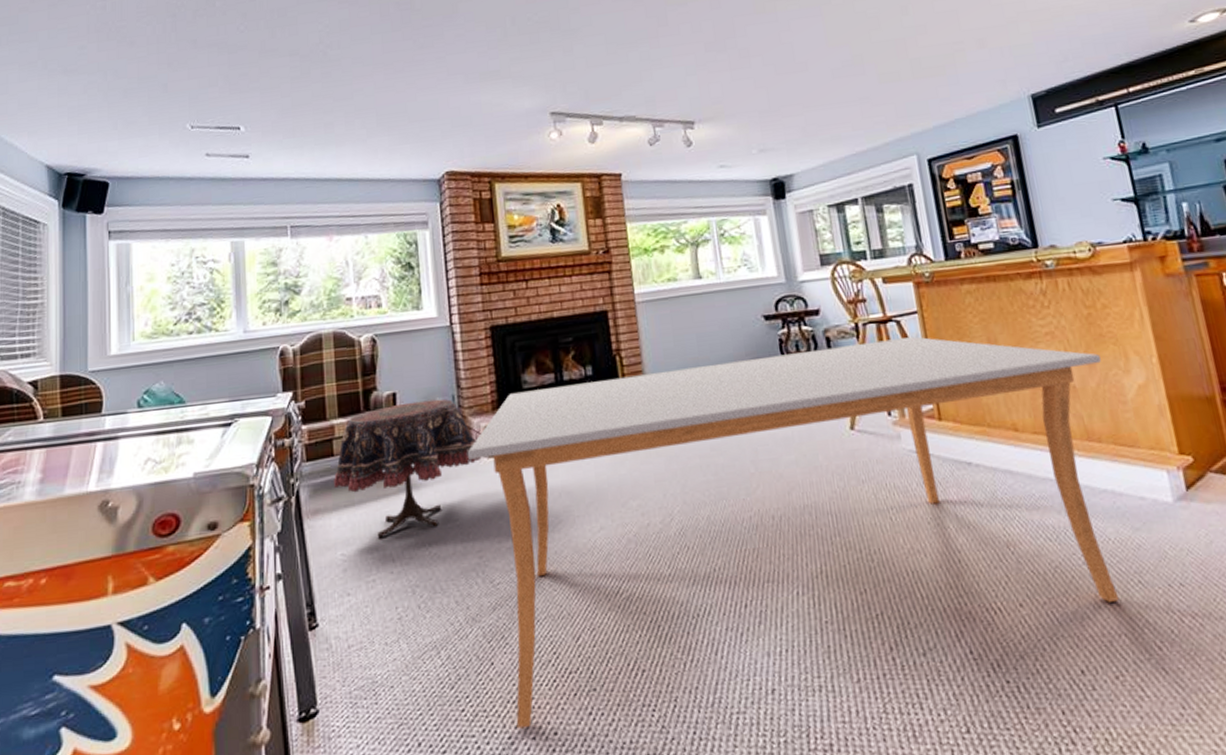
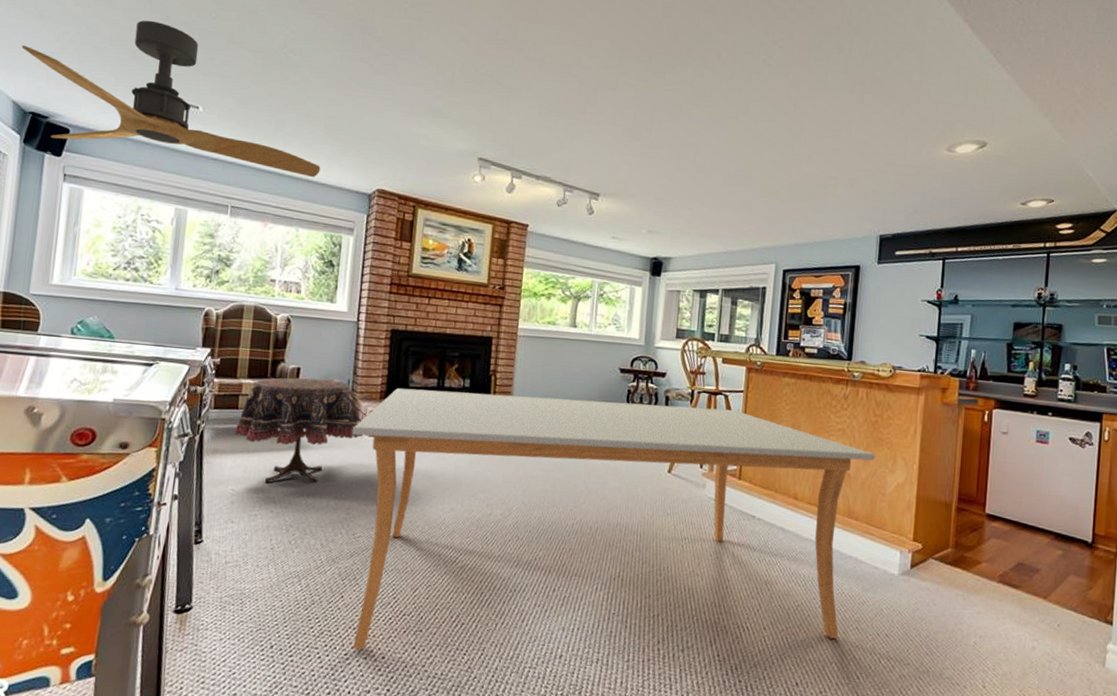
ceiling fan: none [49,48,380,196] -> present [21,20,321,178]

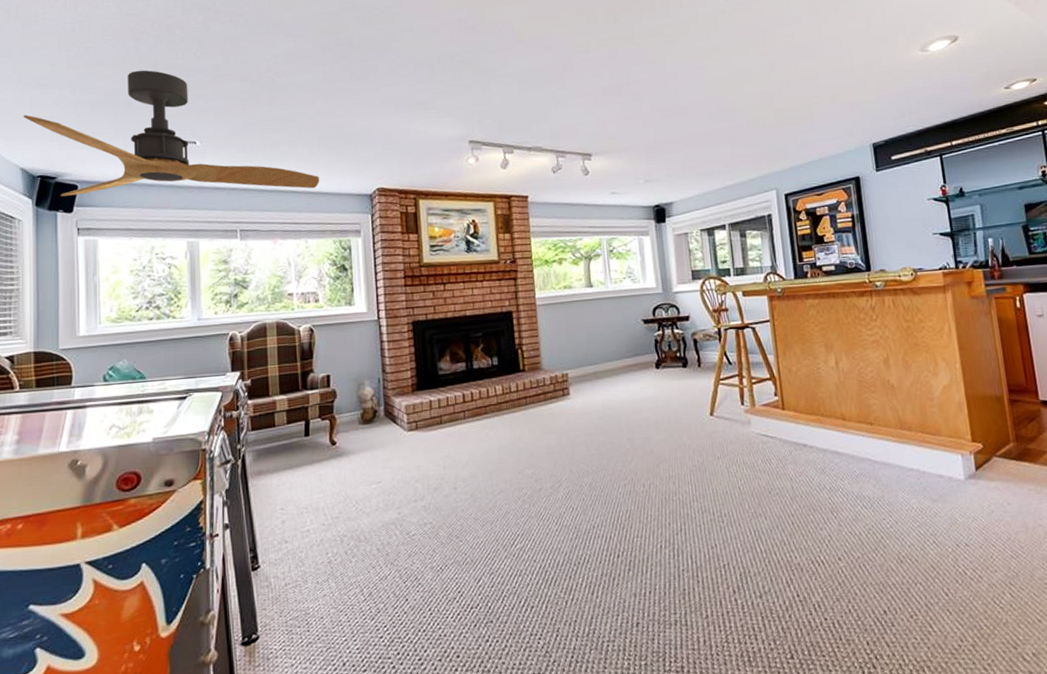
side table: present [233,377,364,483] -> none [274,381,402,497]
dining table: present [351,387,875,650] -> none [390,341,917,653]

